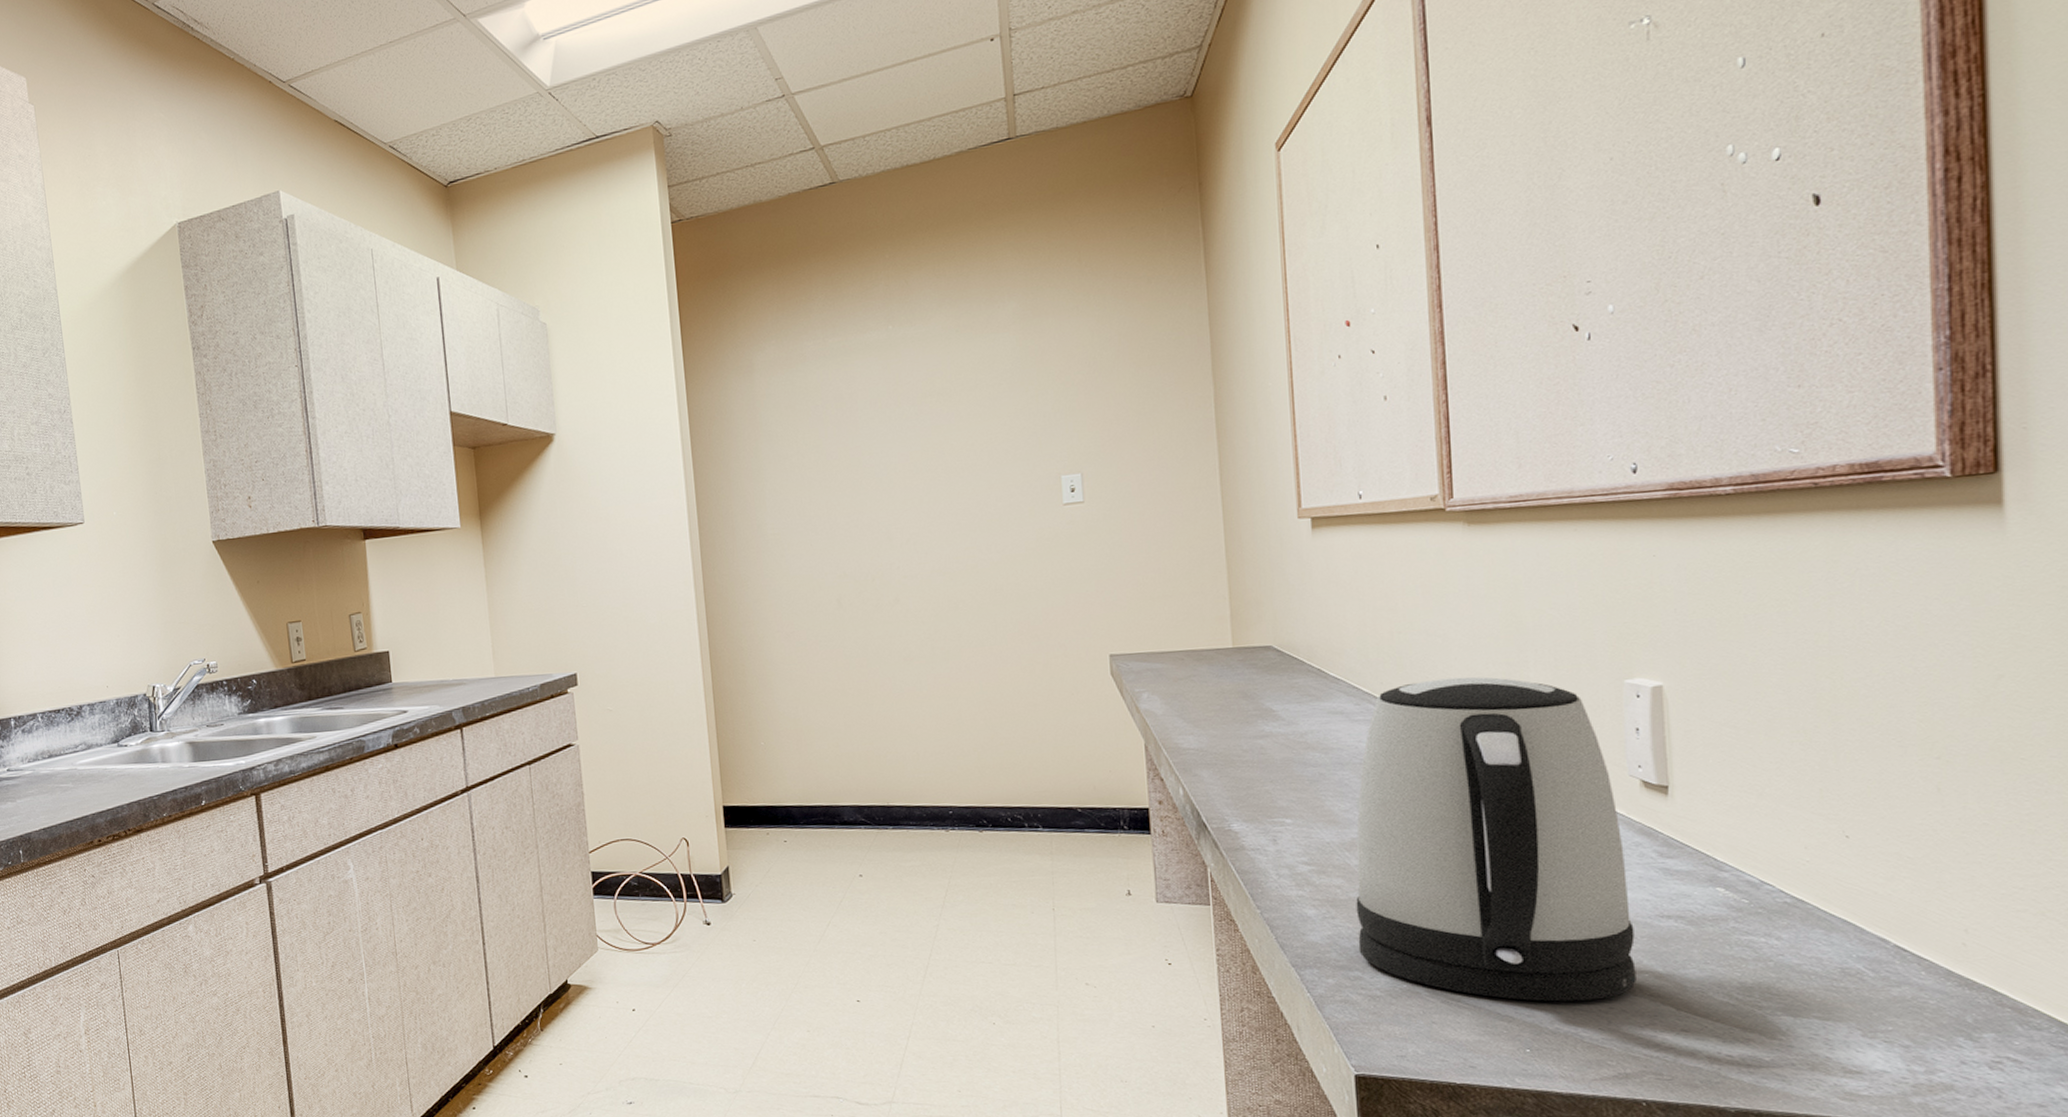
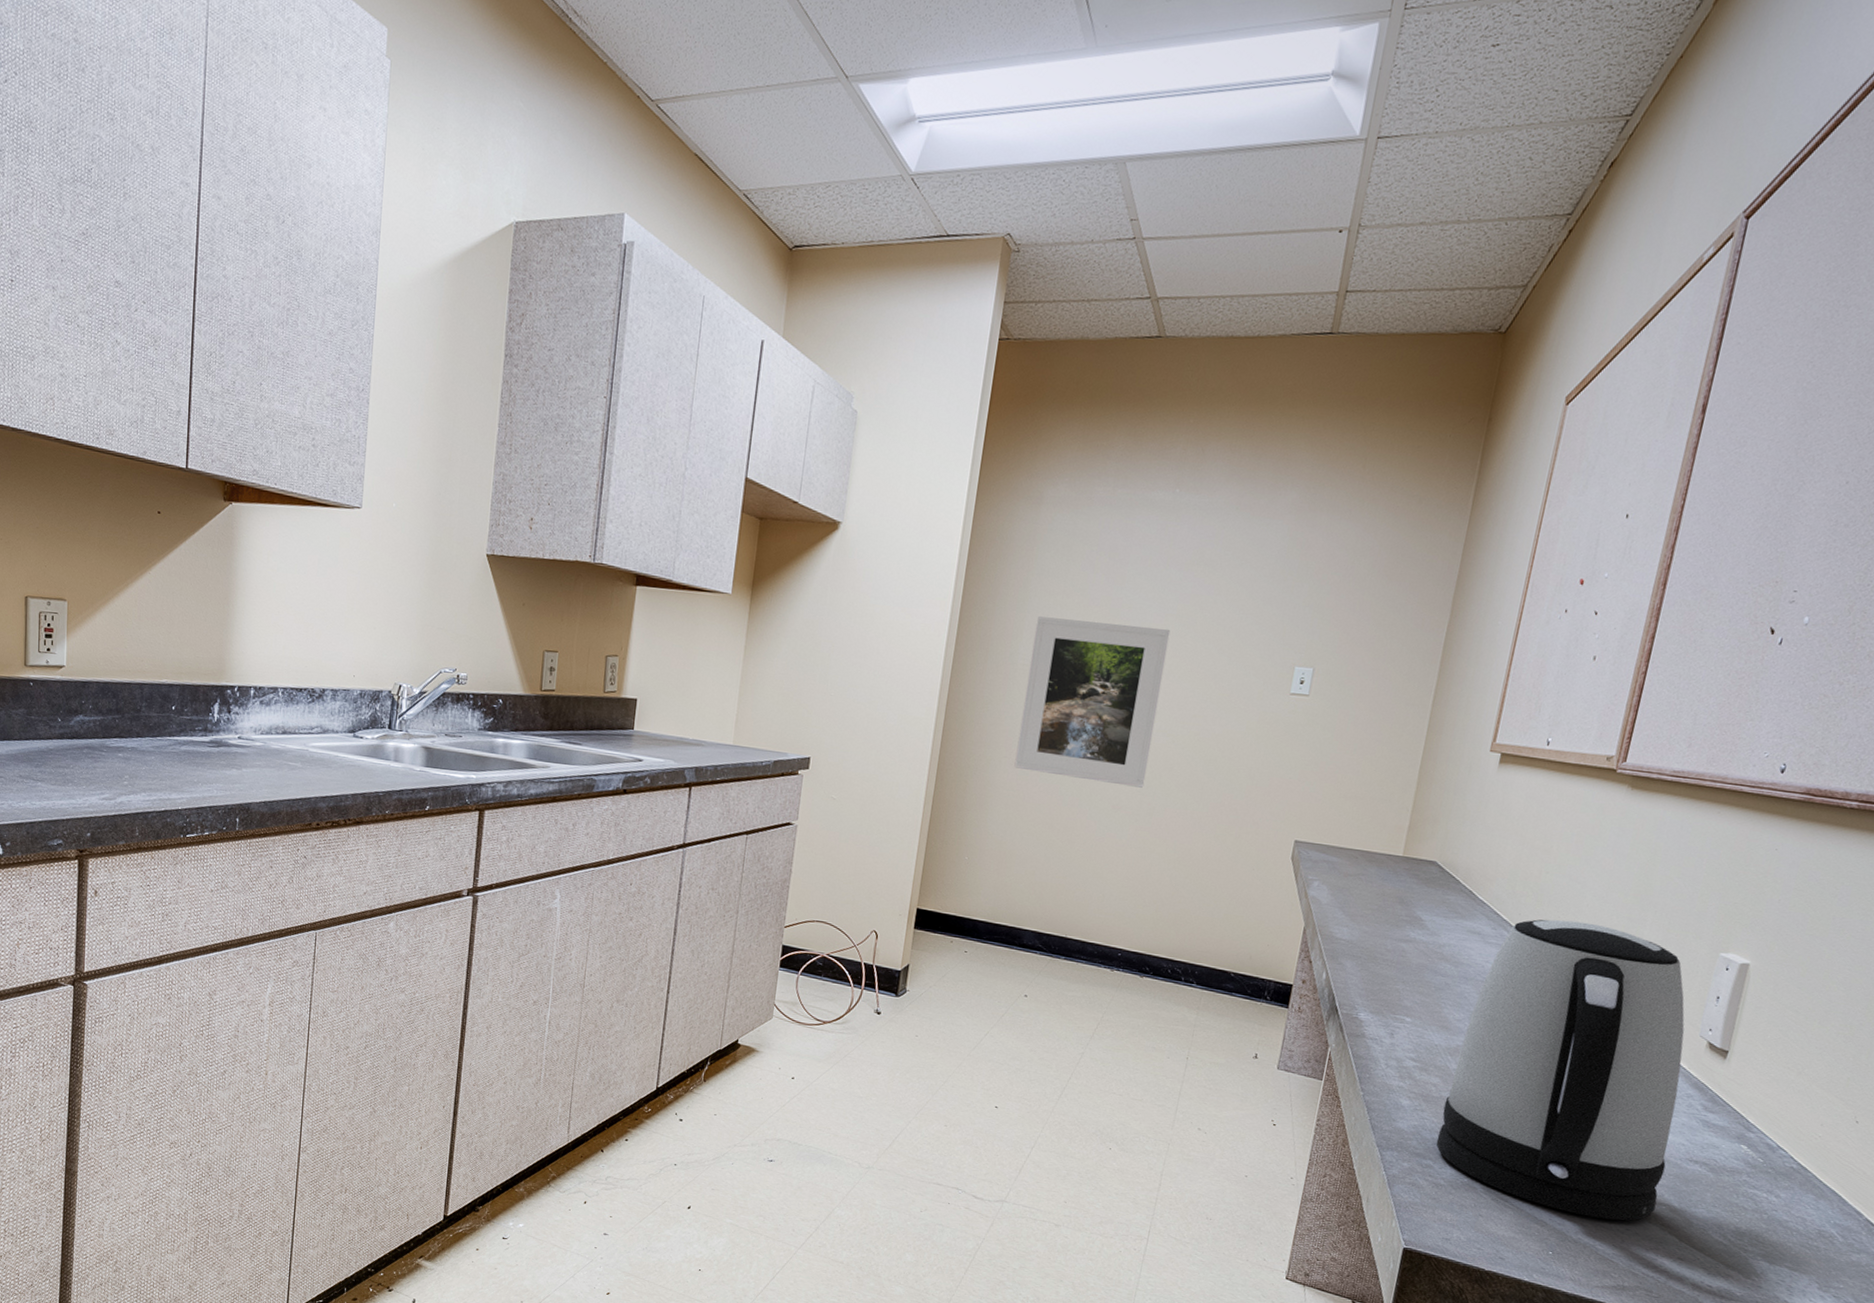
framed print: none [776,466,932,641] -> present [1014,616,1171,788]

